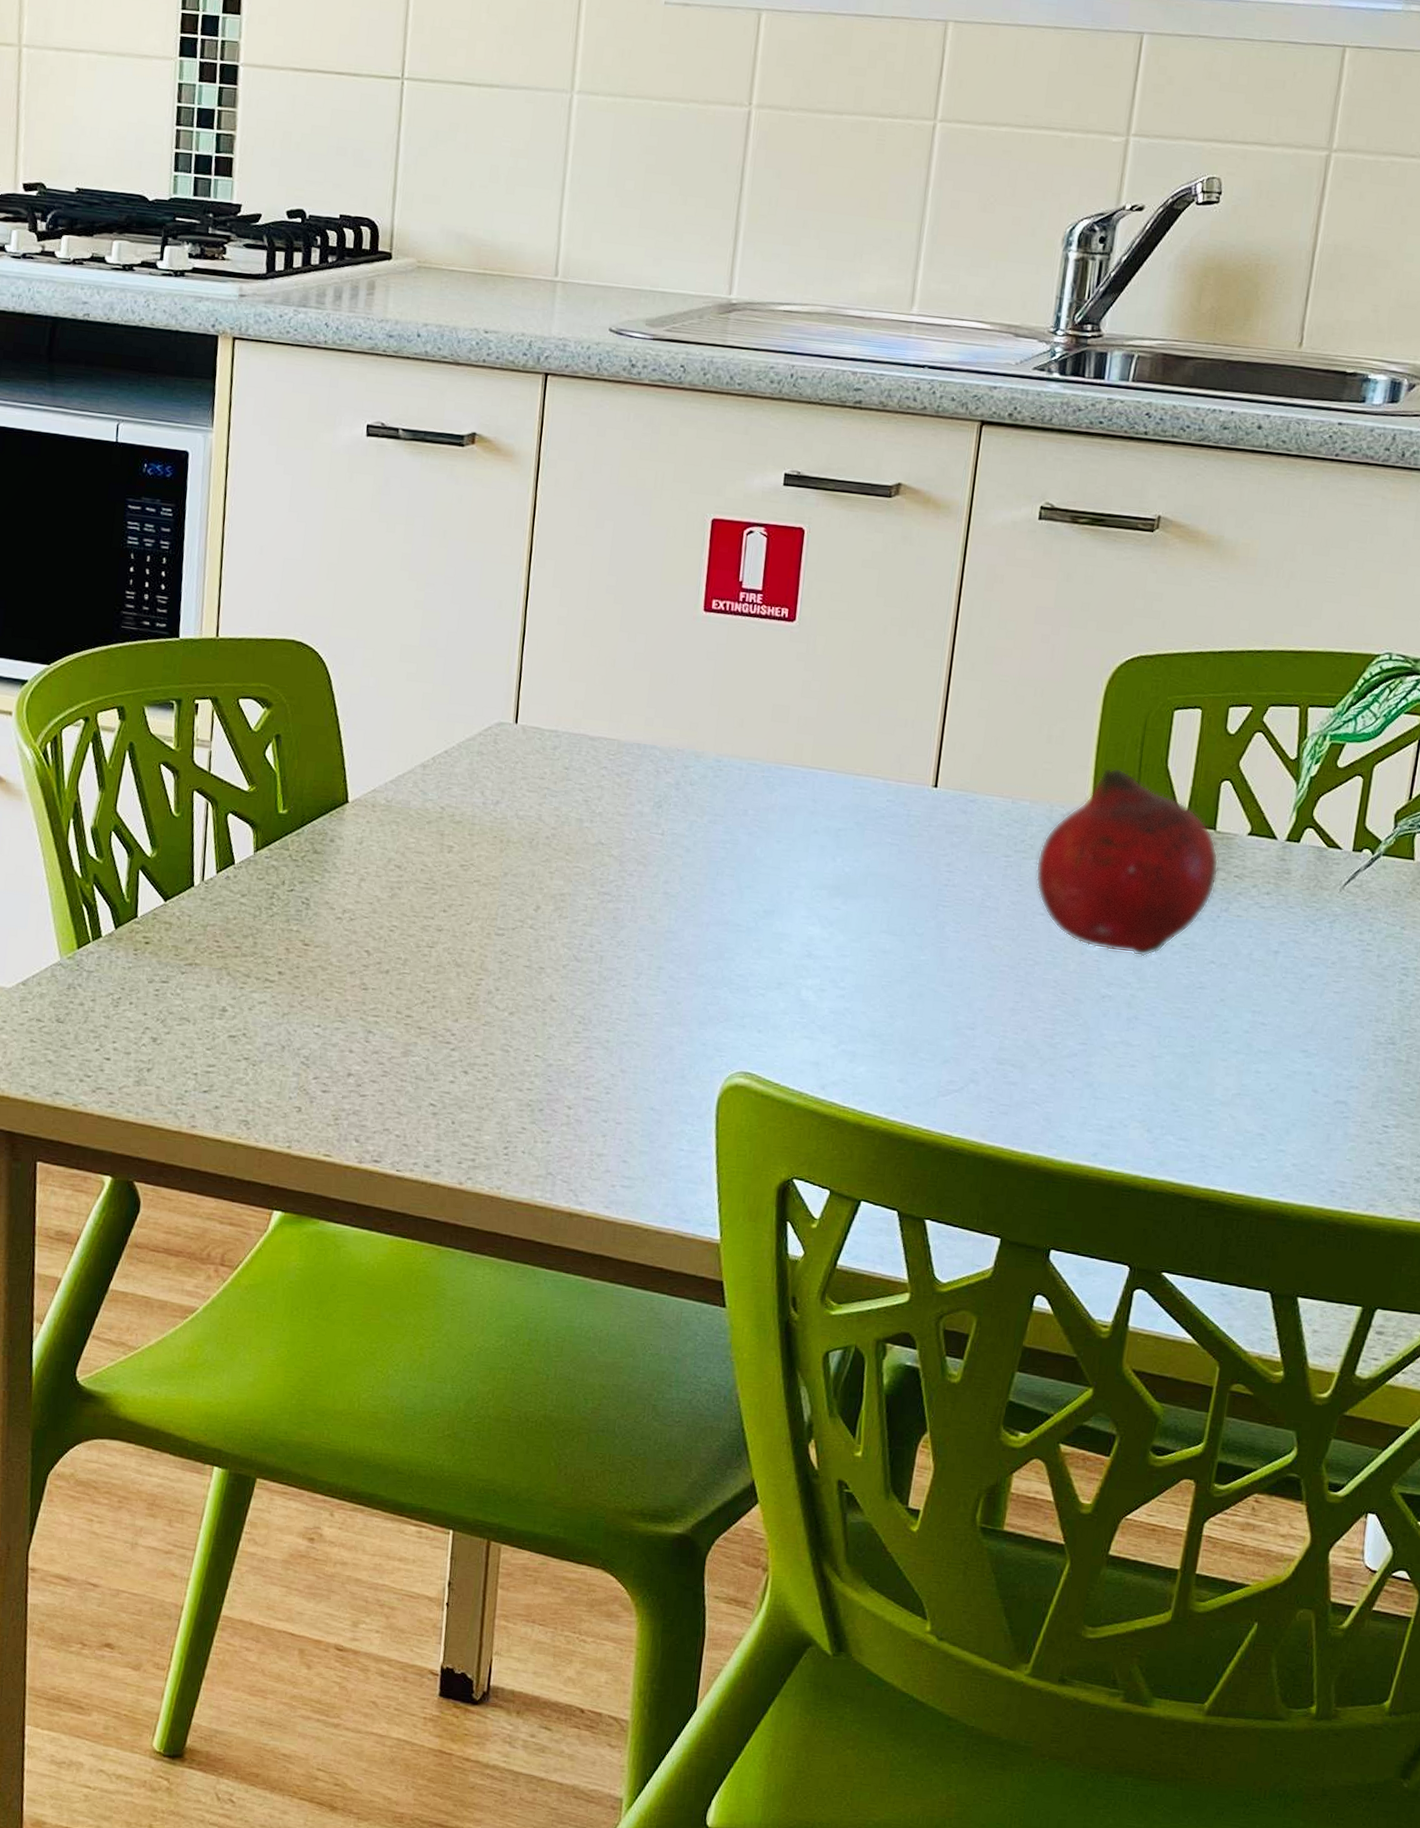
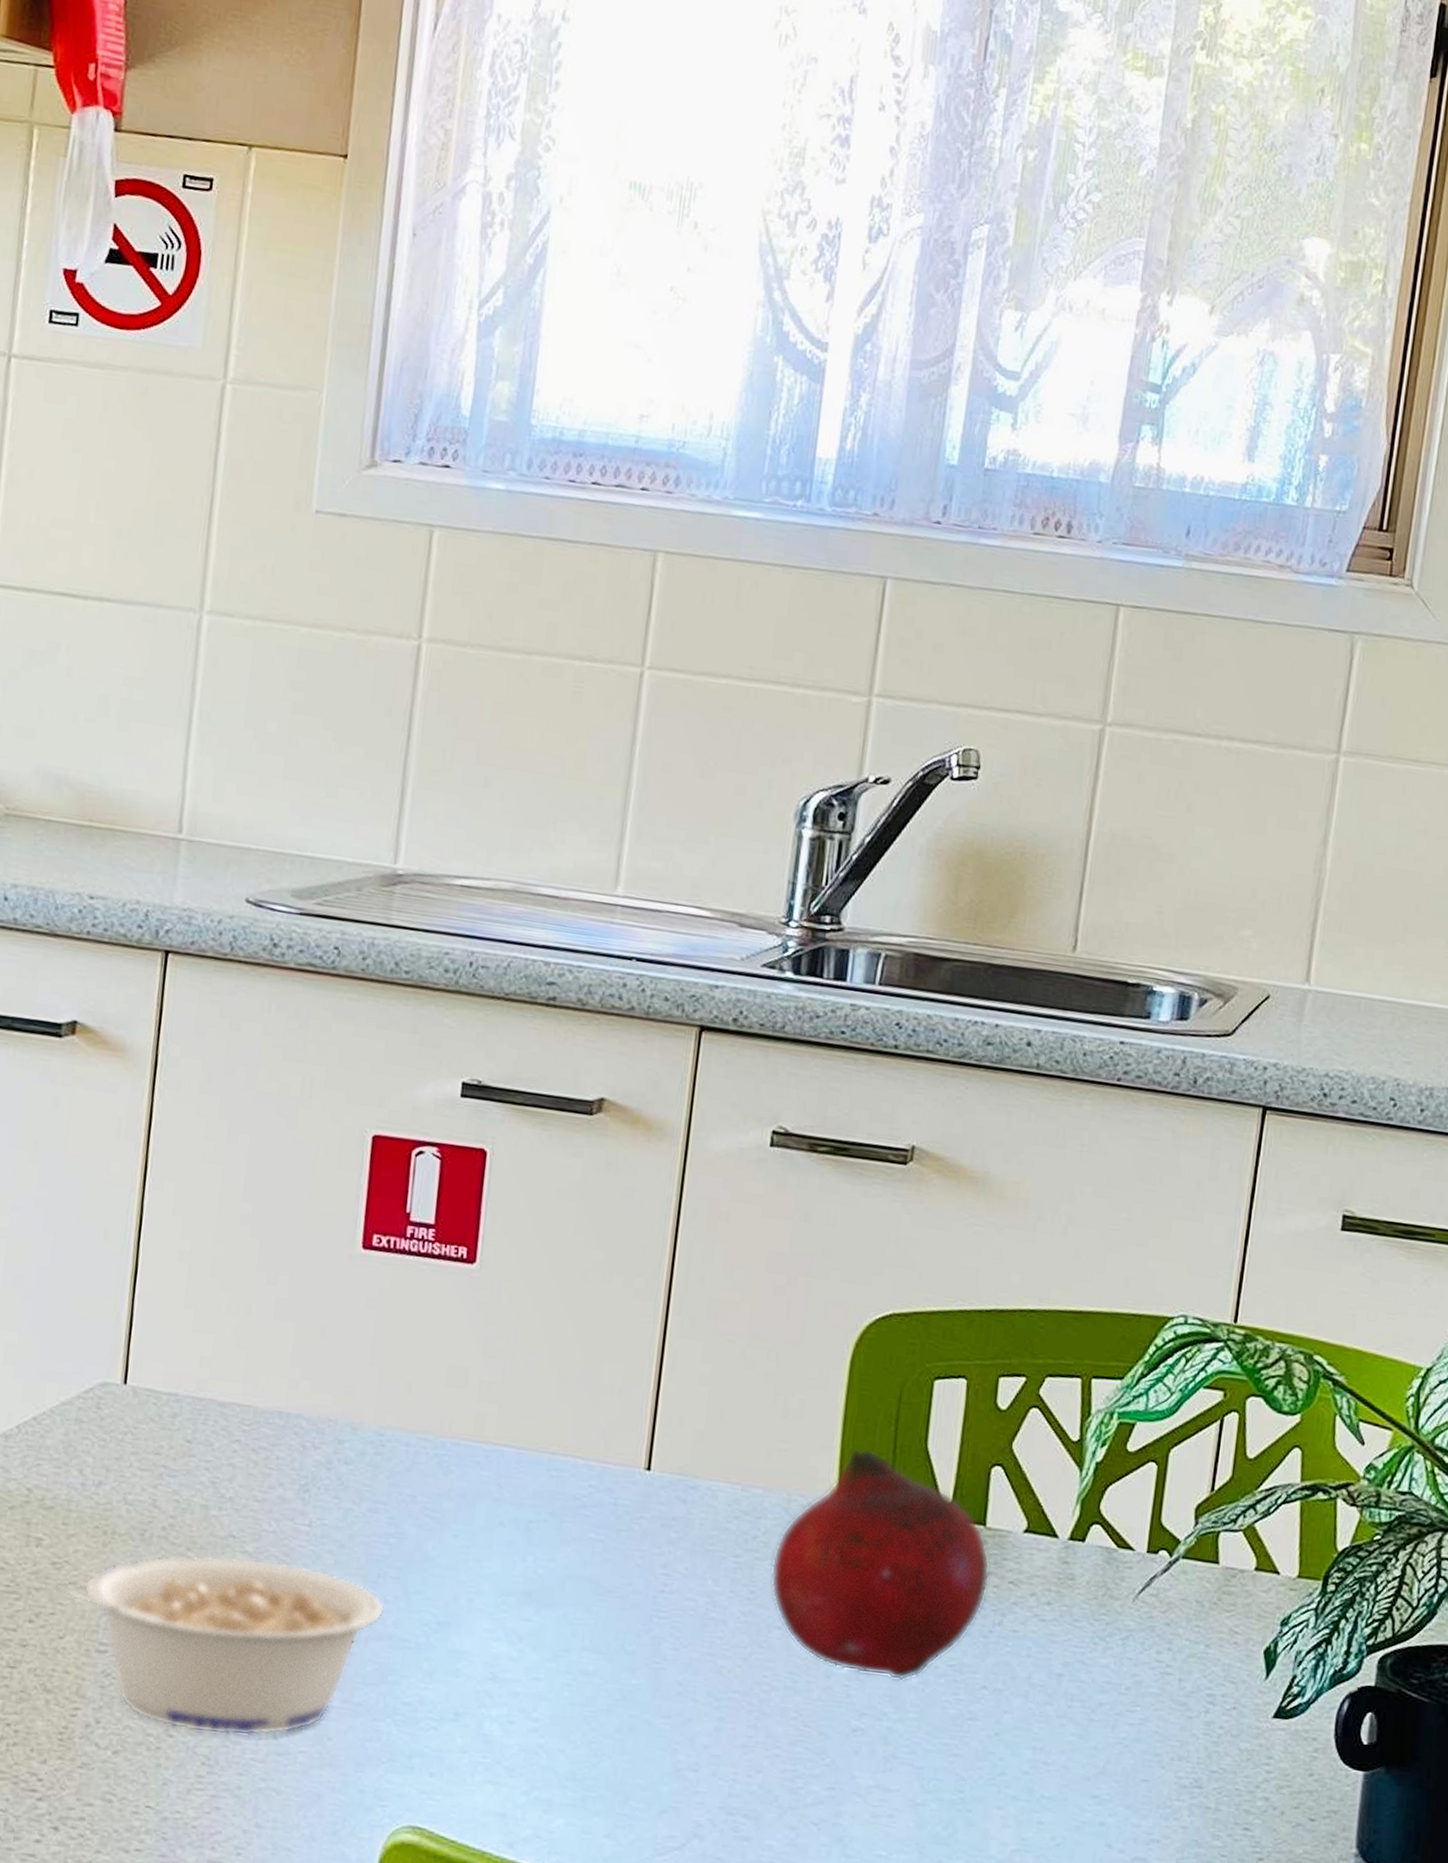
legume: none [464,858,723,1001] -> present [56,1555,385,1737]

